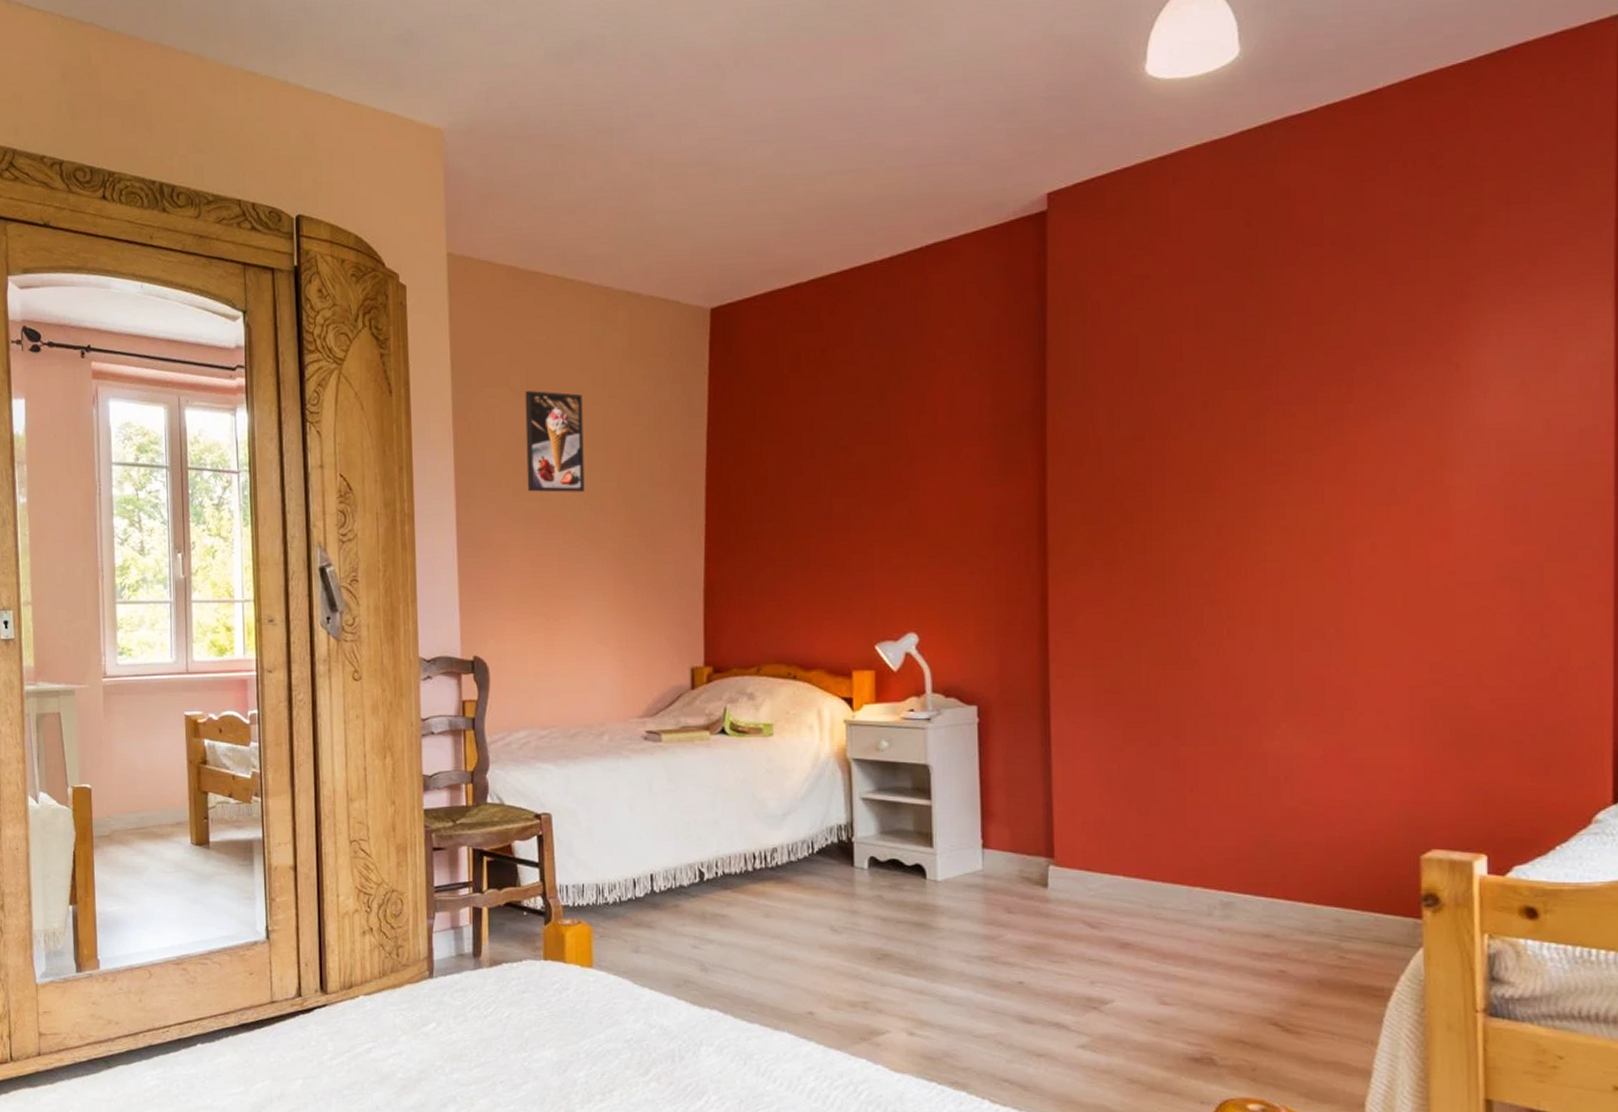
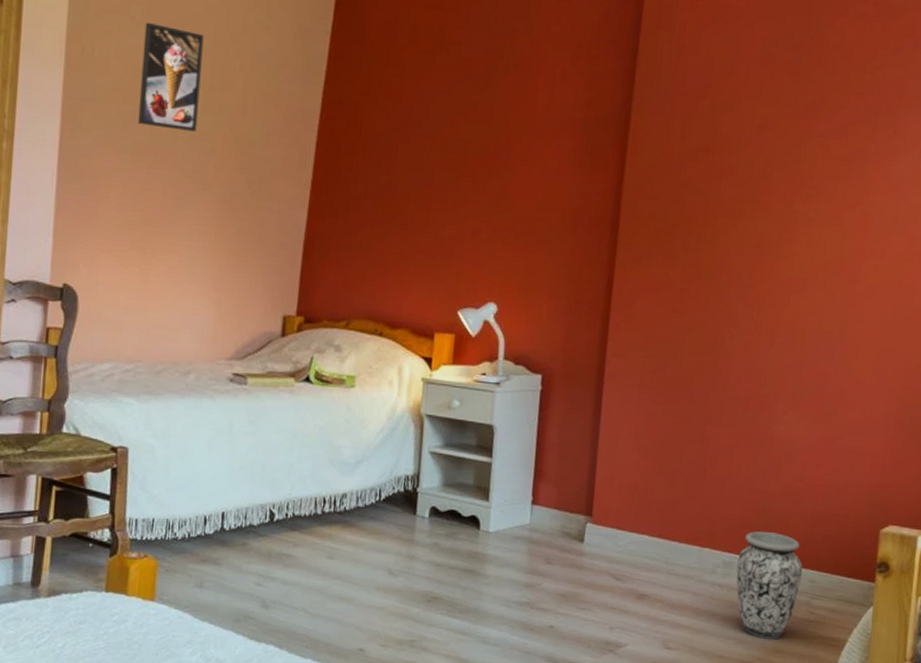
vase: none [1238,865,1323,990] -> present [736,531,803,639]

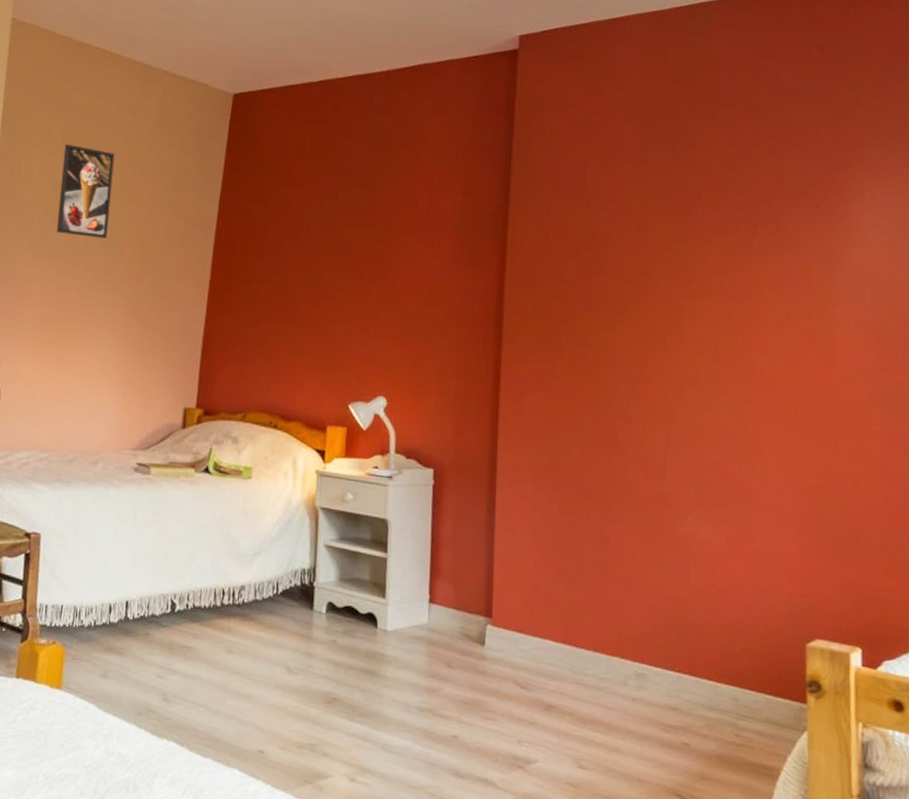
vase: present [736,531,803,639] -> none [650,640,723,764]

